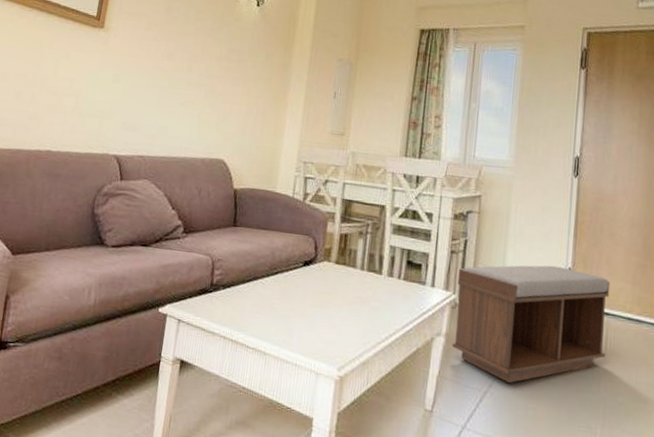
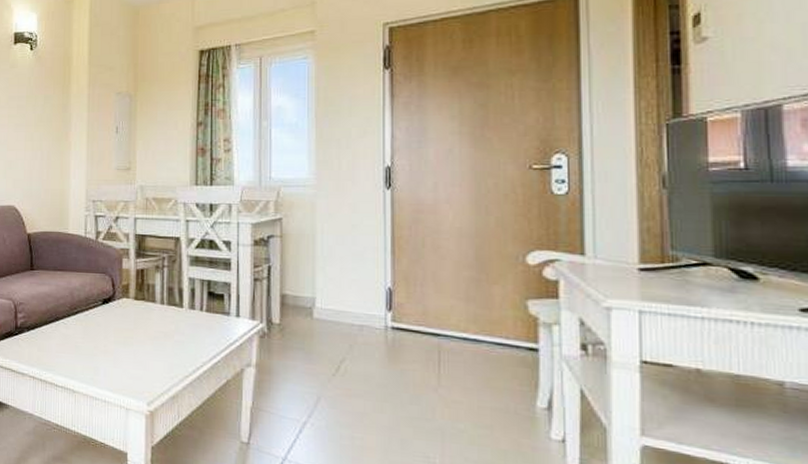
bench: present [452,265,611,384] -> none [264,286,439,413]

